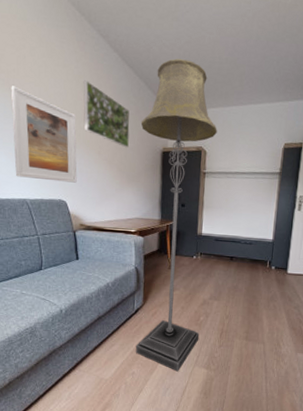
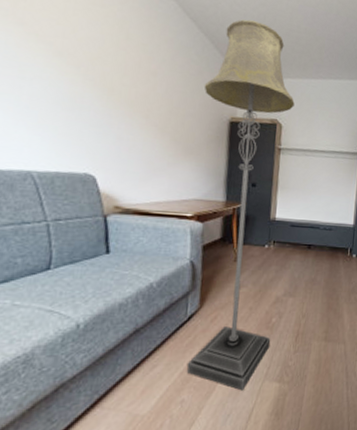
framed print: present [11,86,77,183] -> none [15,19,117,153]
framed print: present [83,80,130,148] -> none [126,27,190,114]

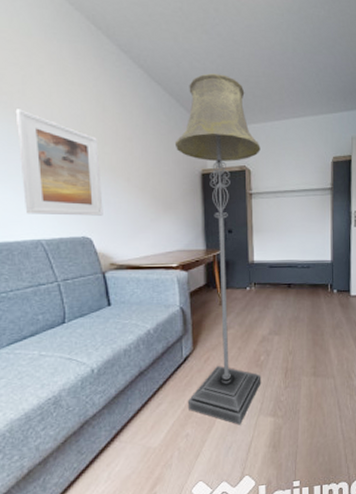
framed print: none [15,19,117,153] -> present [15,109,103,216]

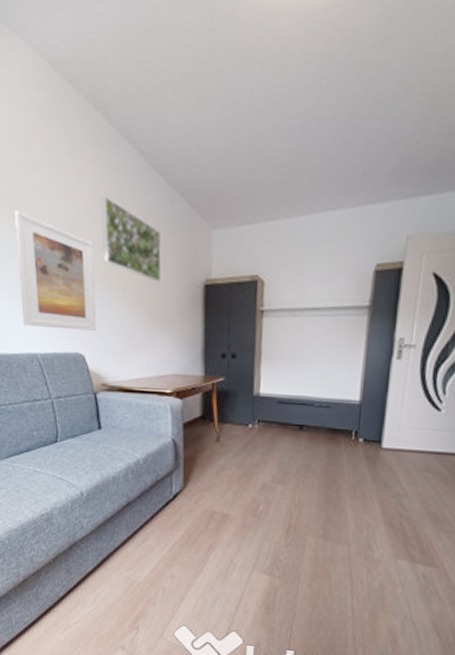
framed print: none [104,100,162,172] -> present [101,196,161,283]
floor lamp: present [174,73,262,425] -> none [174,156,279,577]

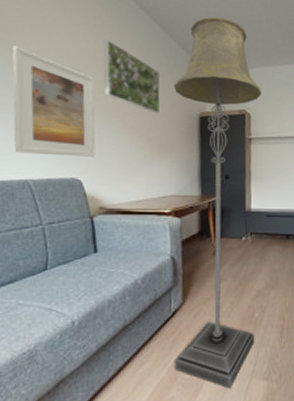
floor lamp: none [174,156,279,577] -> present [173,16,262,389]

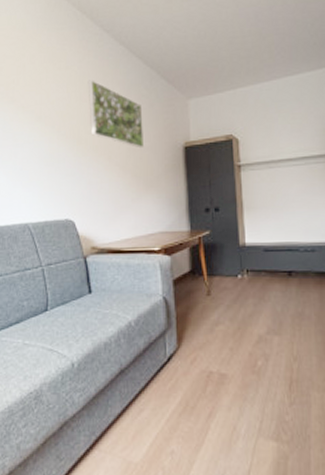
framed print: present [11,45,96,157] -> none [10,98,85,198]
floor lamp: present [173,16,262,389] -> none [155,39,260,447]

